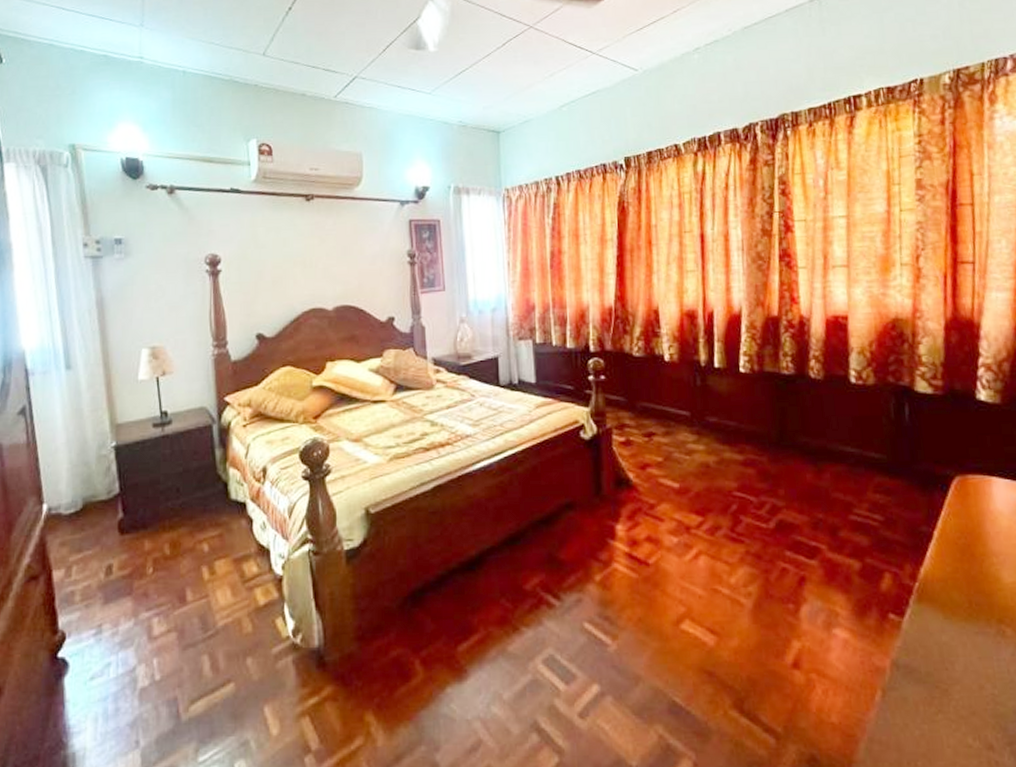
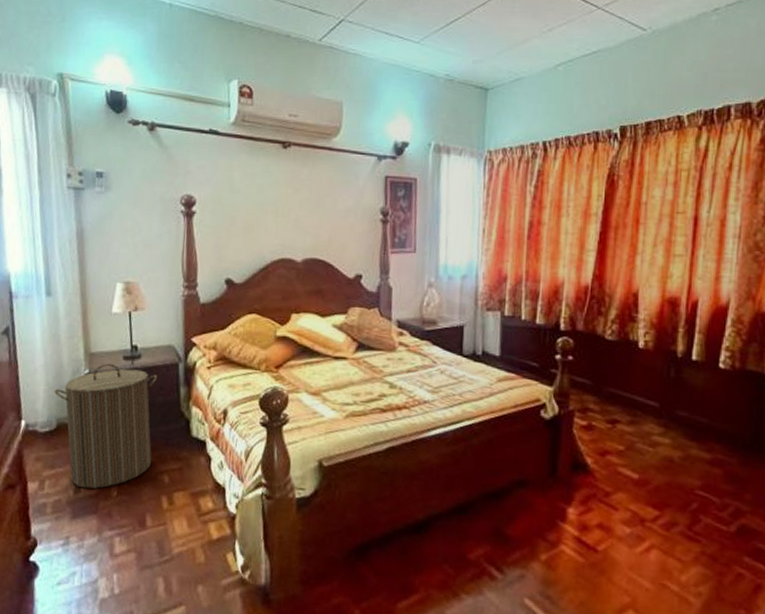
laundry hamper: none [78,433,190,569] -> present [54,363,157,489]

